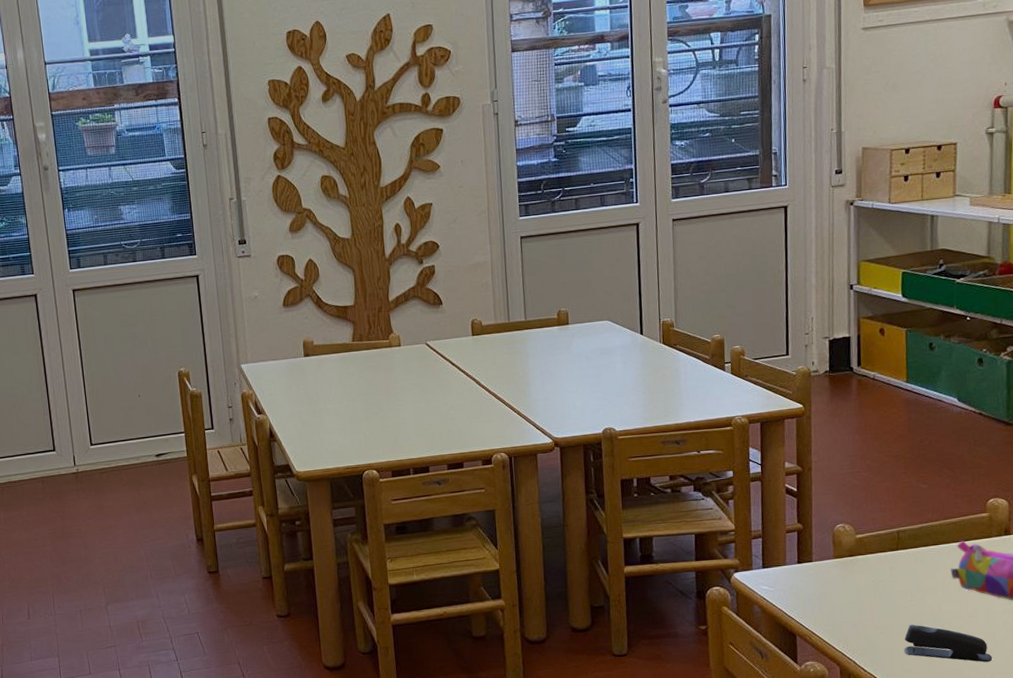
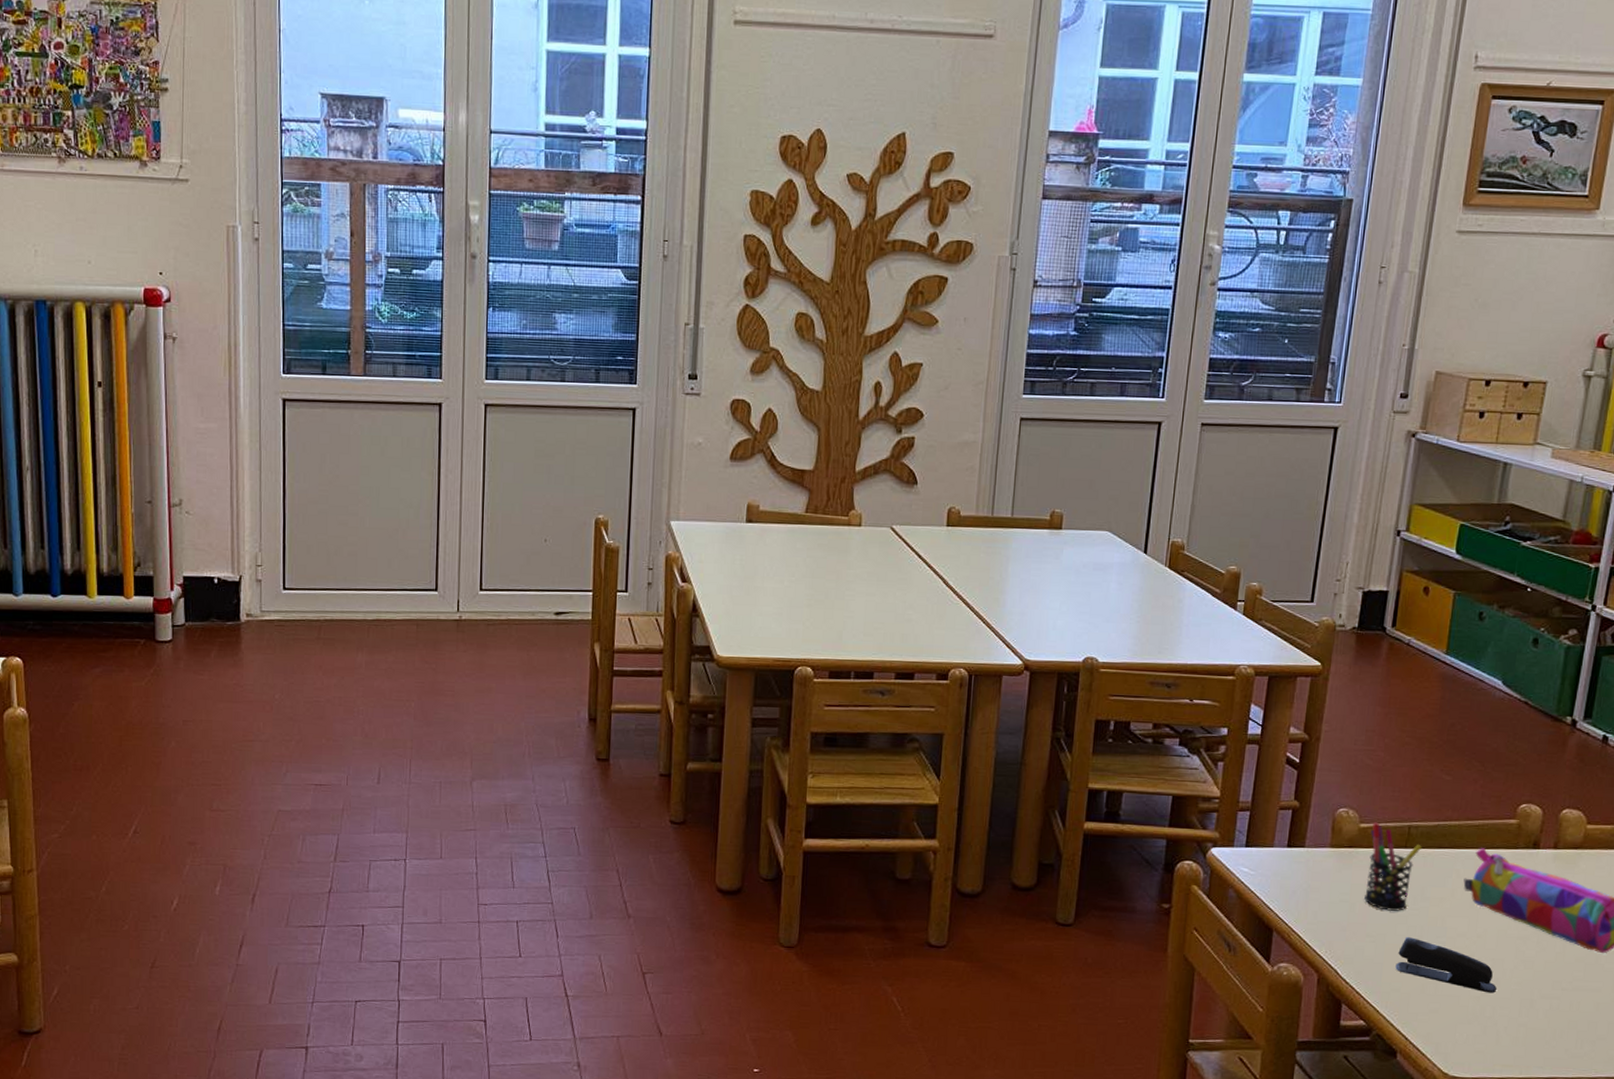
pen holder: none [866,531,912,605] -> present [1364,822,1423,911]

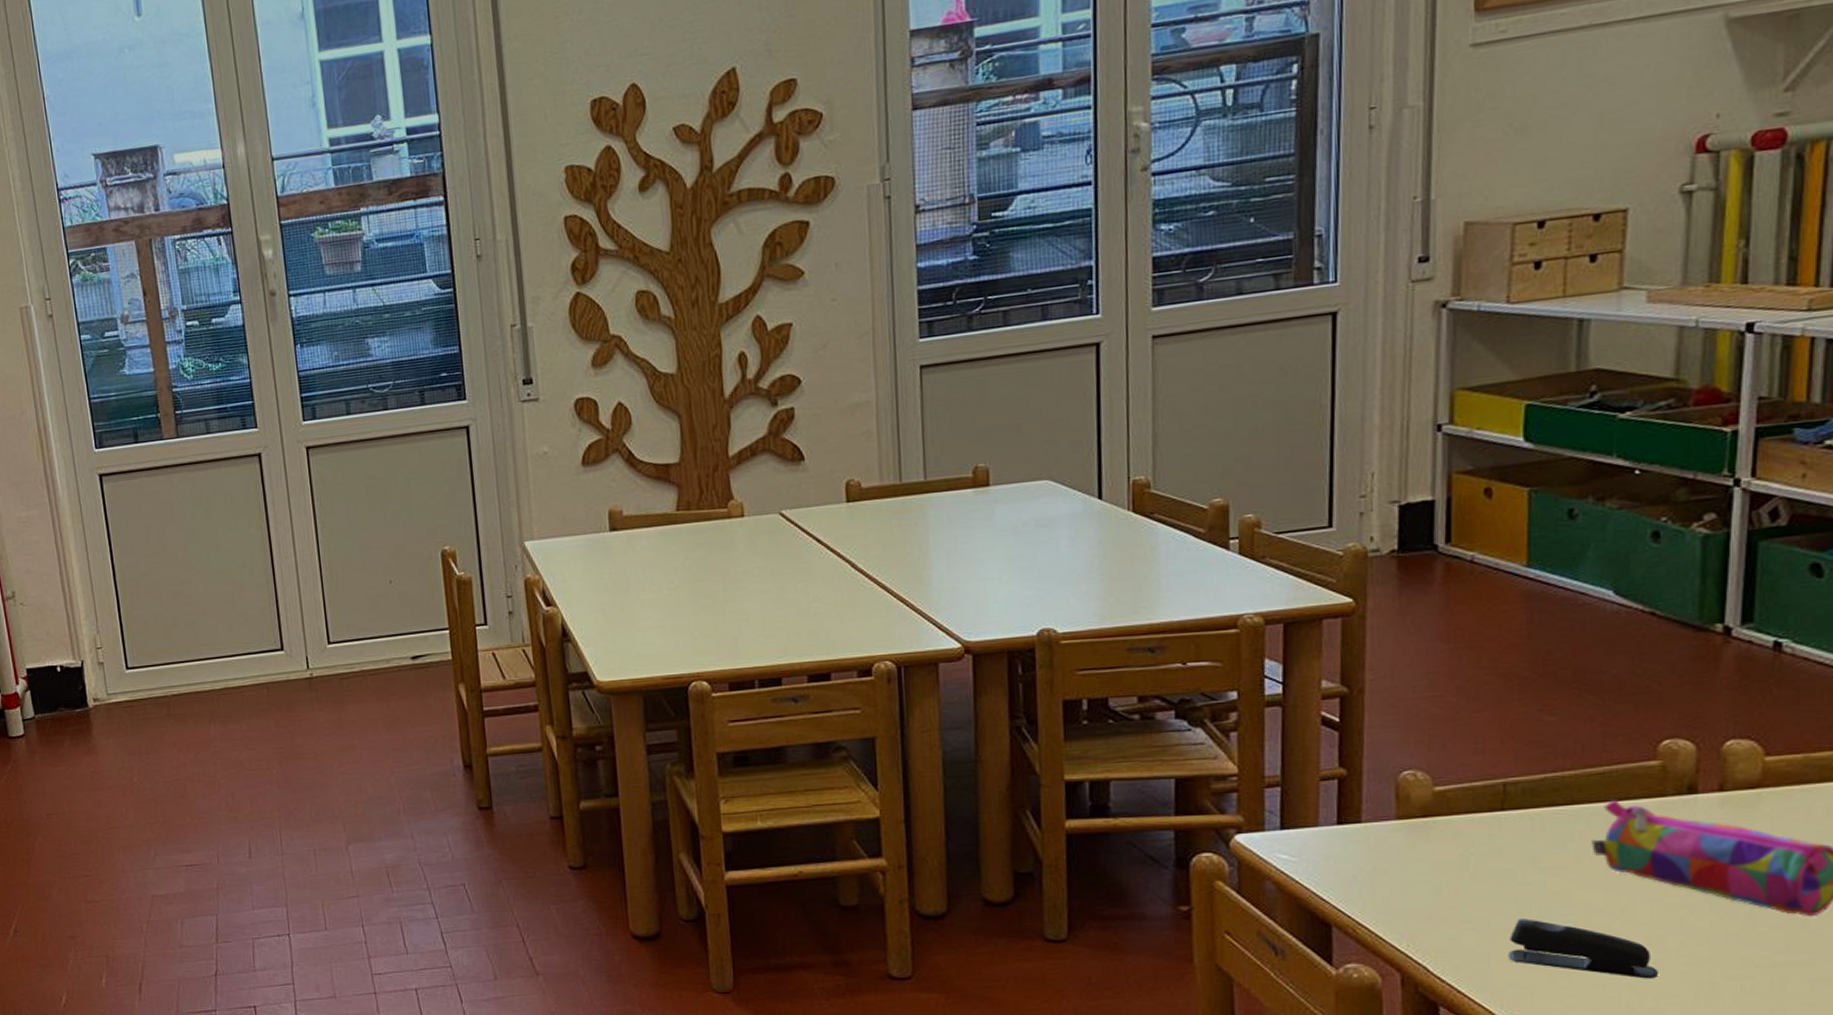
pen holder: present [1364,822,1423,911] -> none [1451,782,1527,889]

